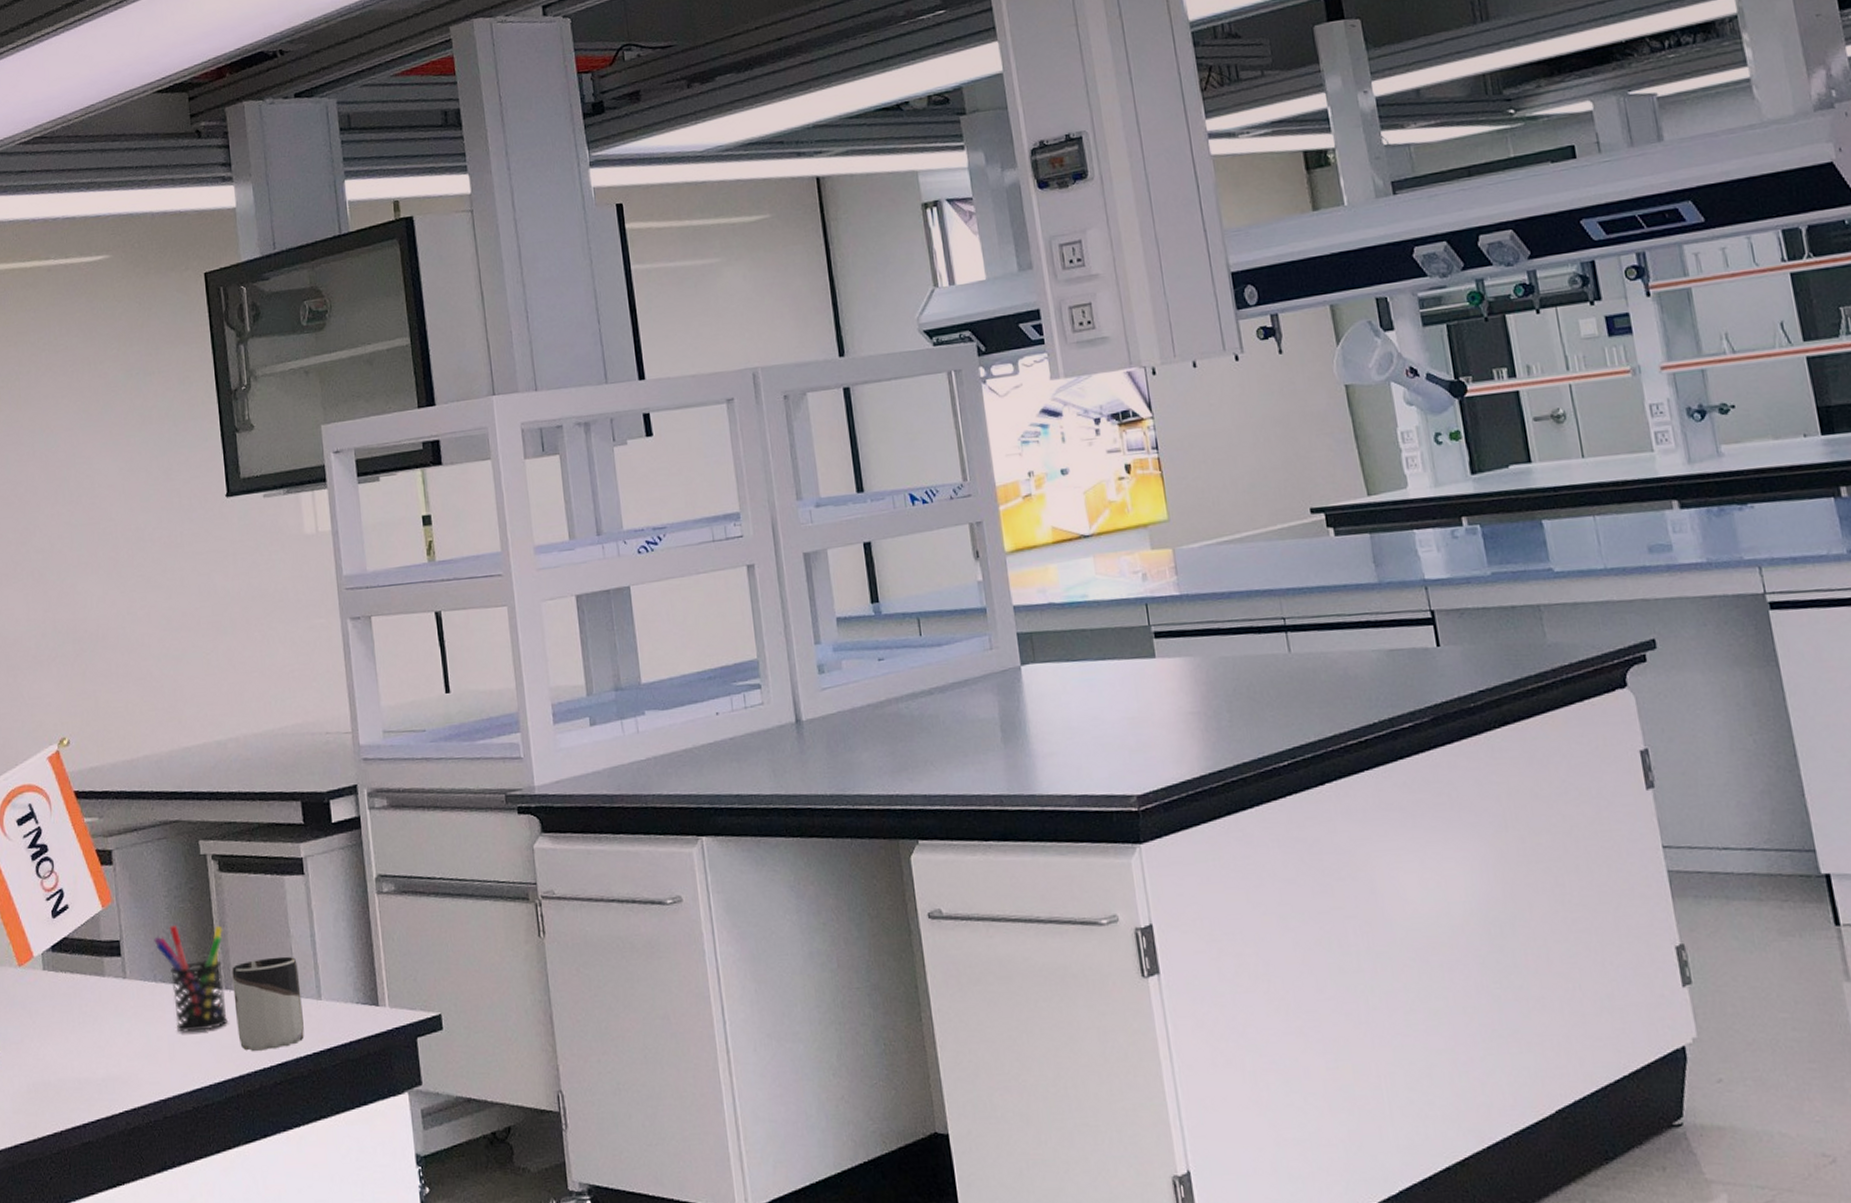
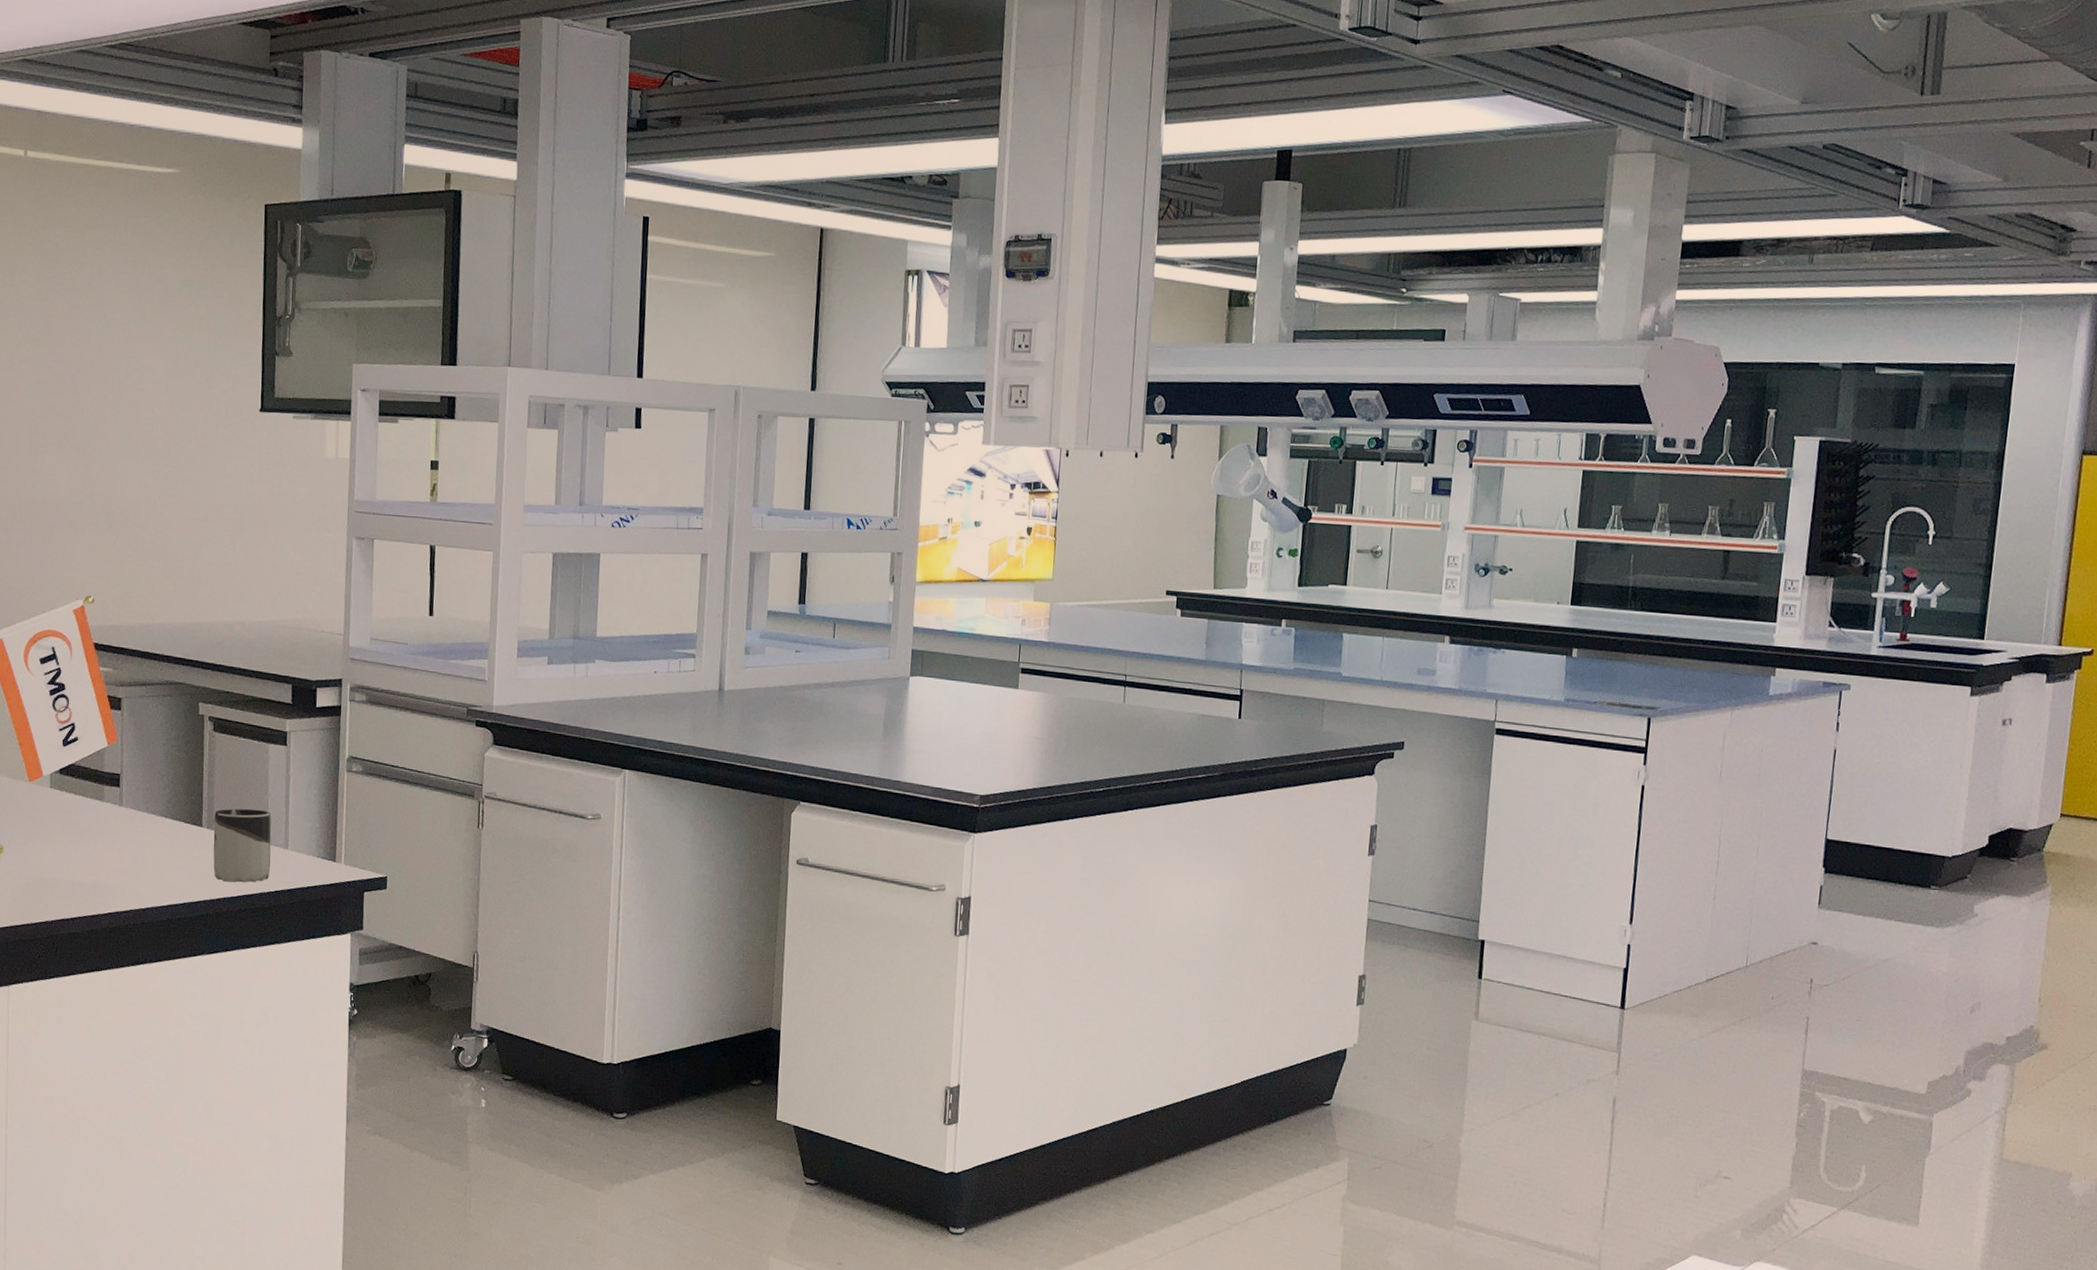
pen holder: present [154,924,228,1032] -> none [150,768,211,859]

